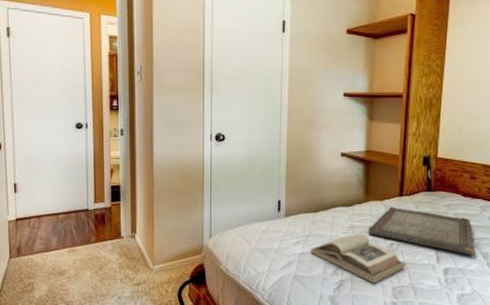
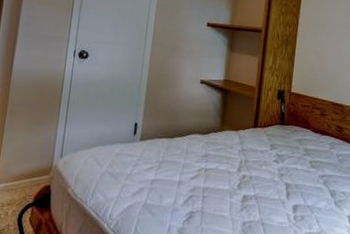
book: present [311,232,405,284] -> none [163,162,256,217]
serving tray: present [368,207,475,255] -> none [222,137,323,193]

